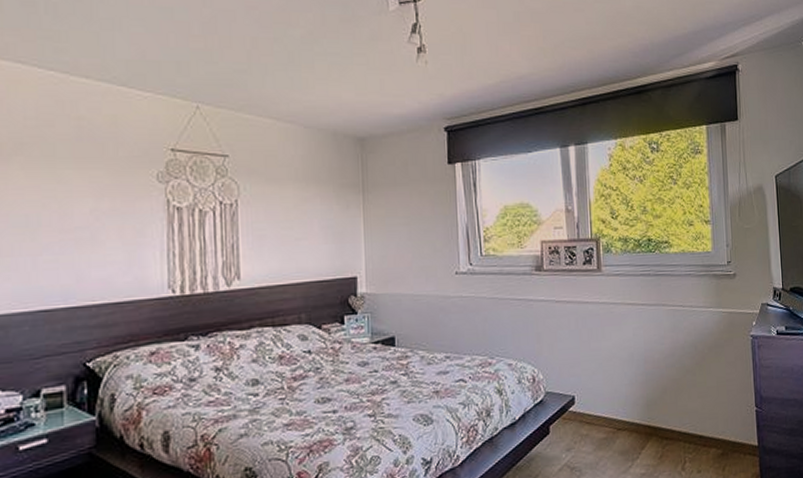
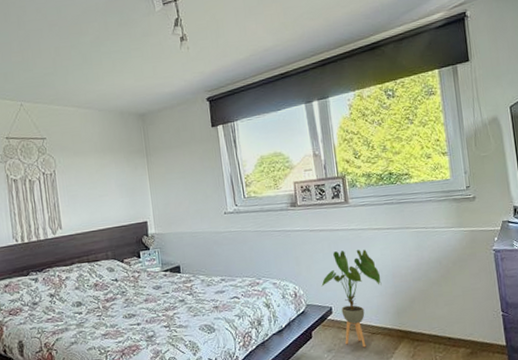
house plant: none [564,327,632,447] -> present [321,249,382,348]

